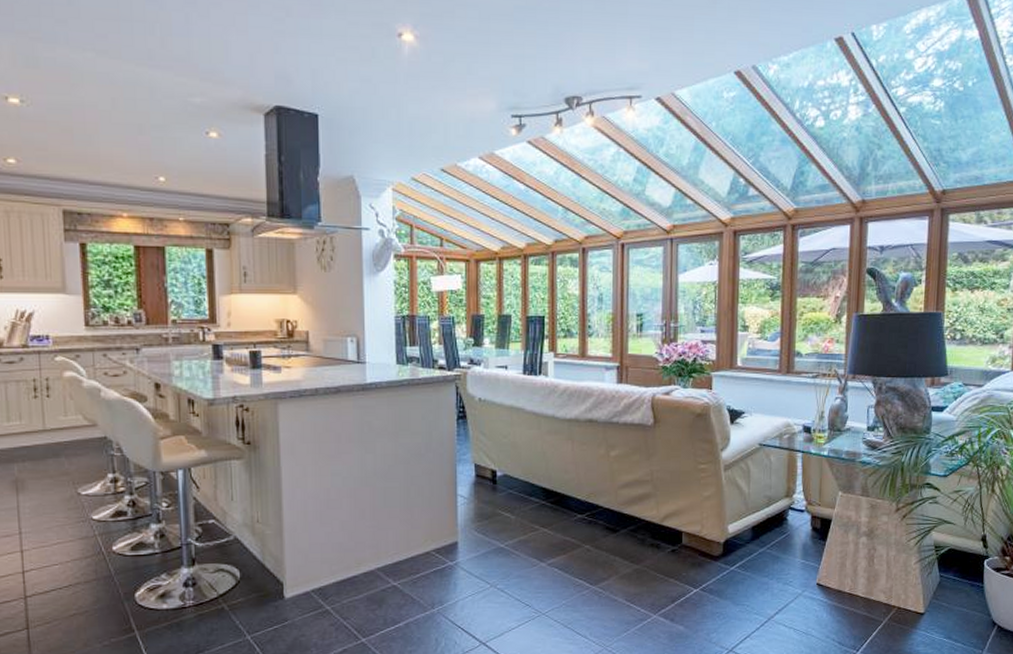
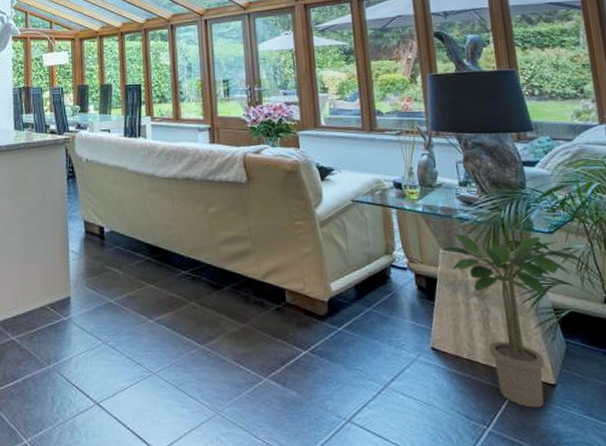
potted plant: none [841,477,968,634] -> present [442,234,581,408]

